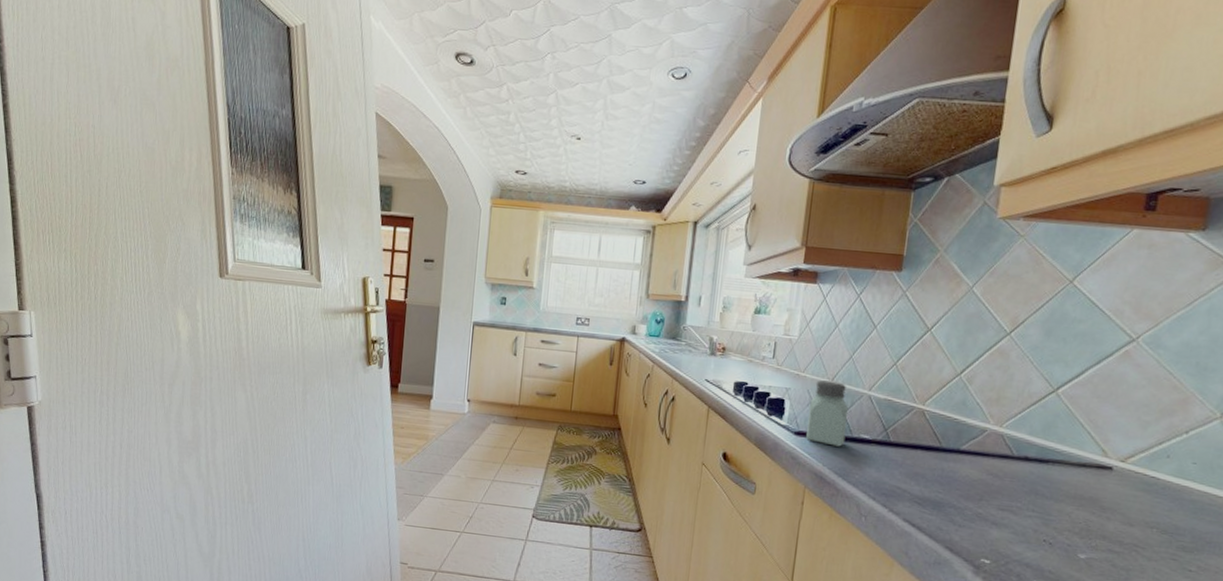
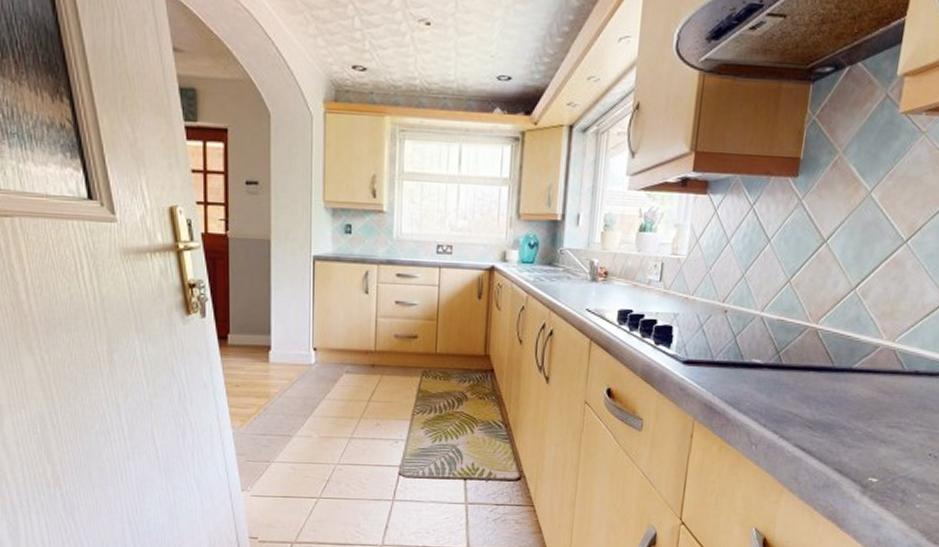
saltshaker: present [806,380,849,447] -> none [696,303,741,374]

